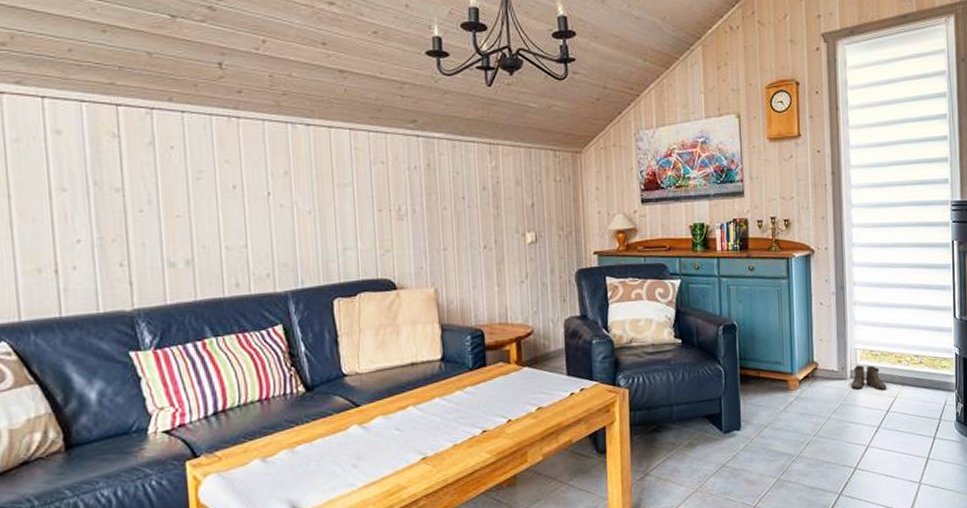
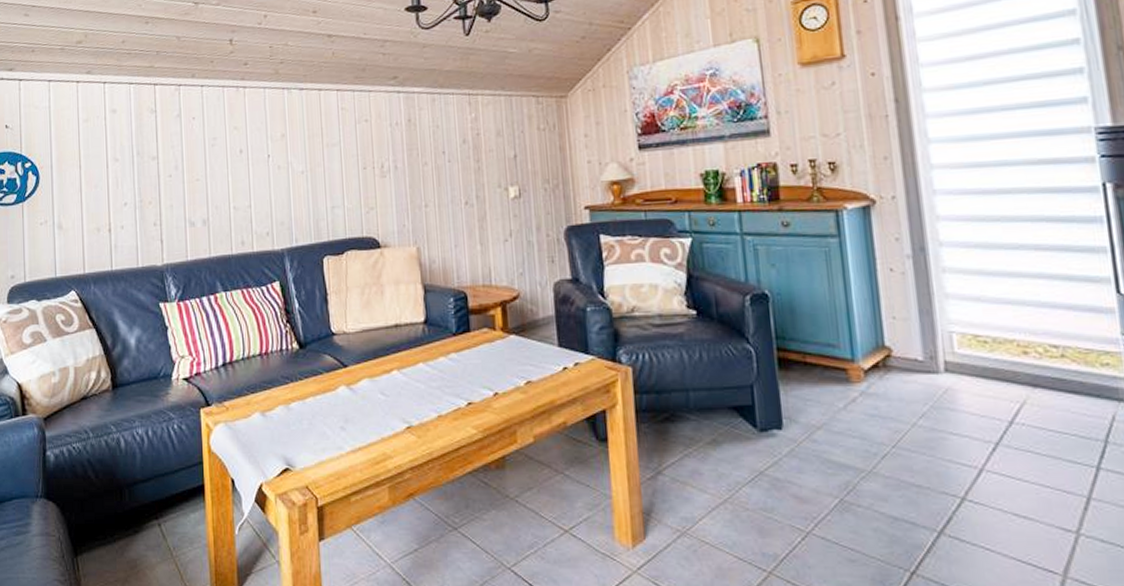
boots: present [849,365,887,390] -> none [943,355,1007,391]

